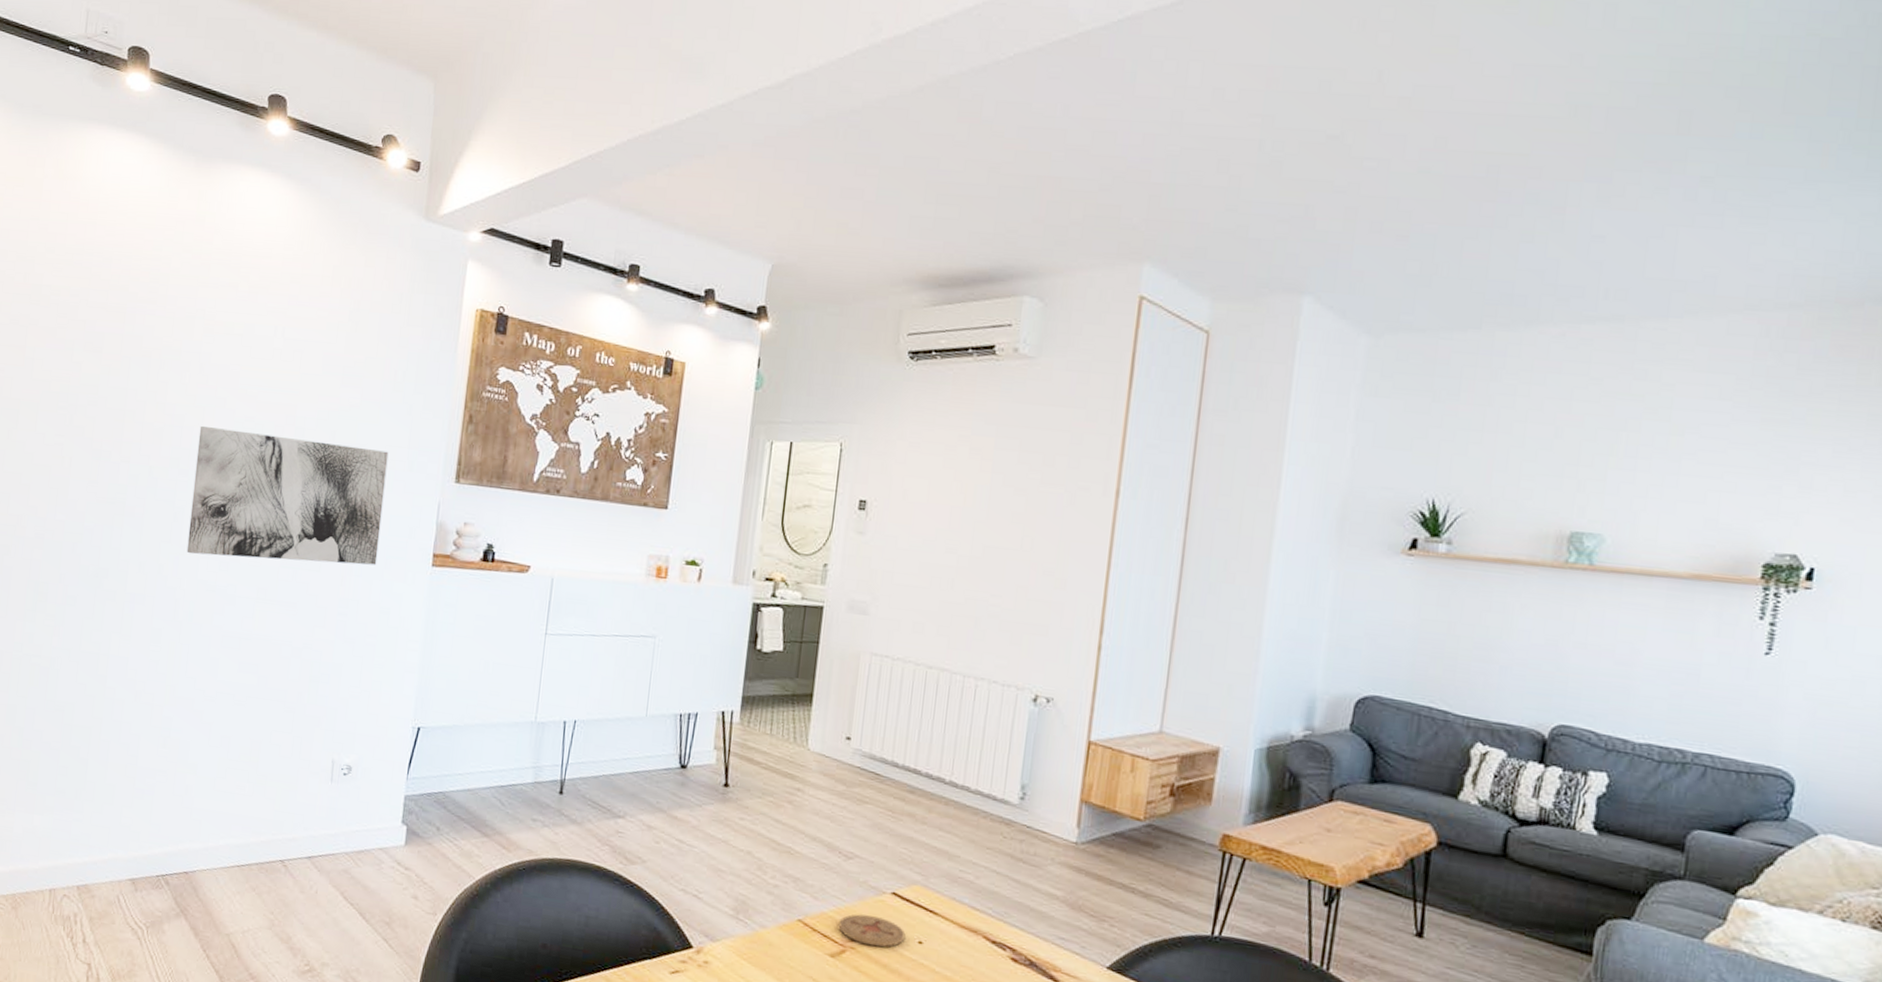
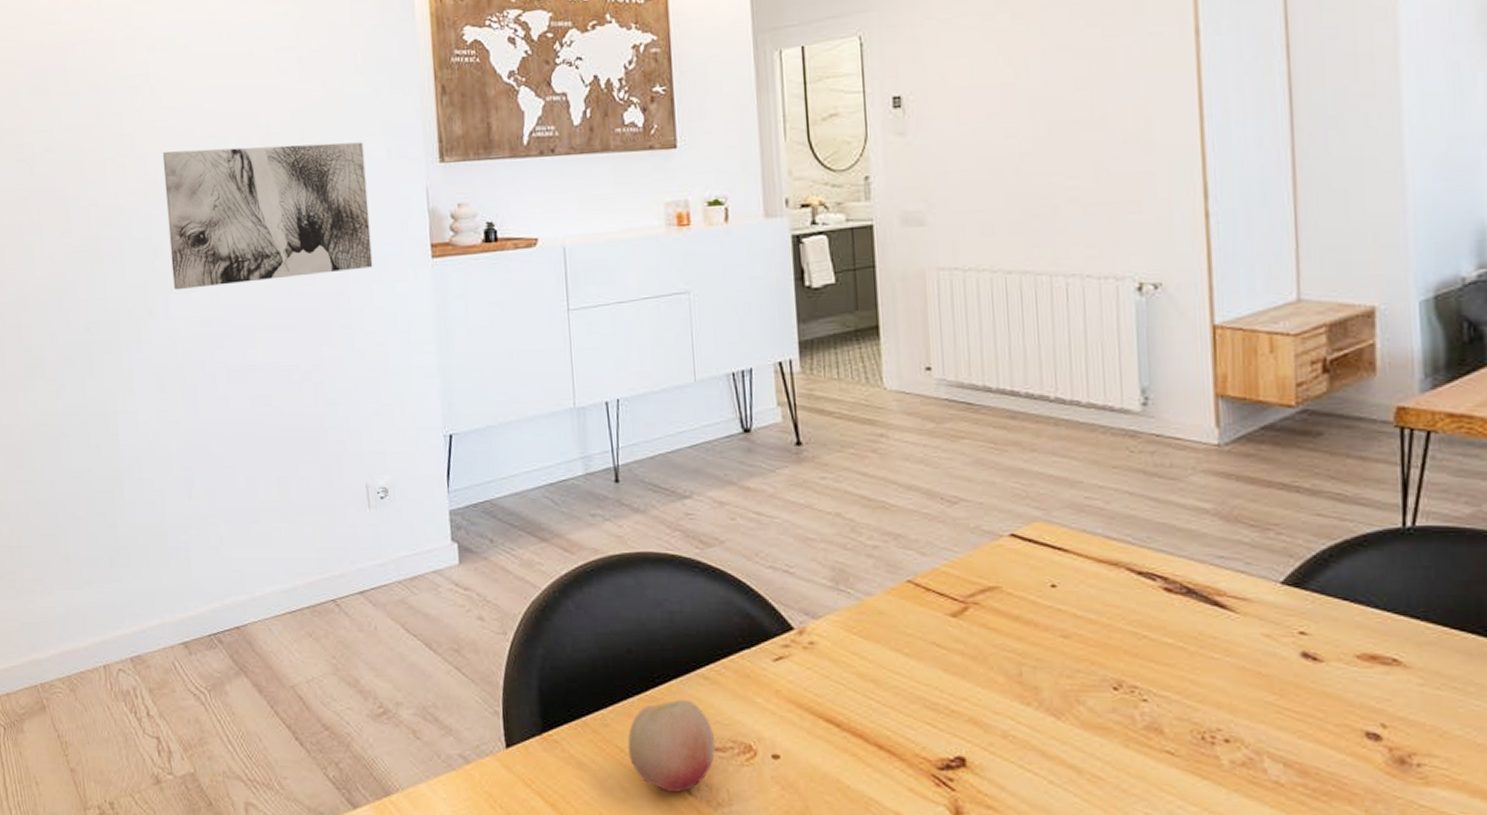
coaster: present [838,914,906,947] -> none [954,564,1035,598]

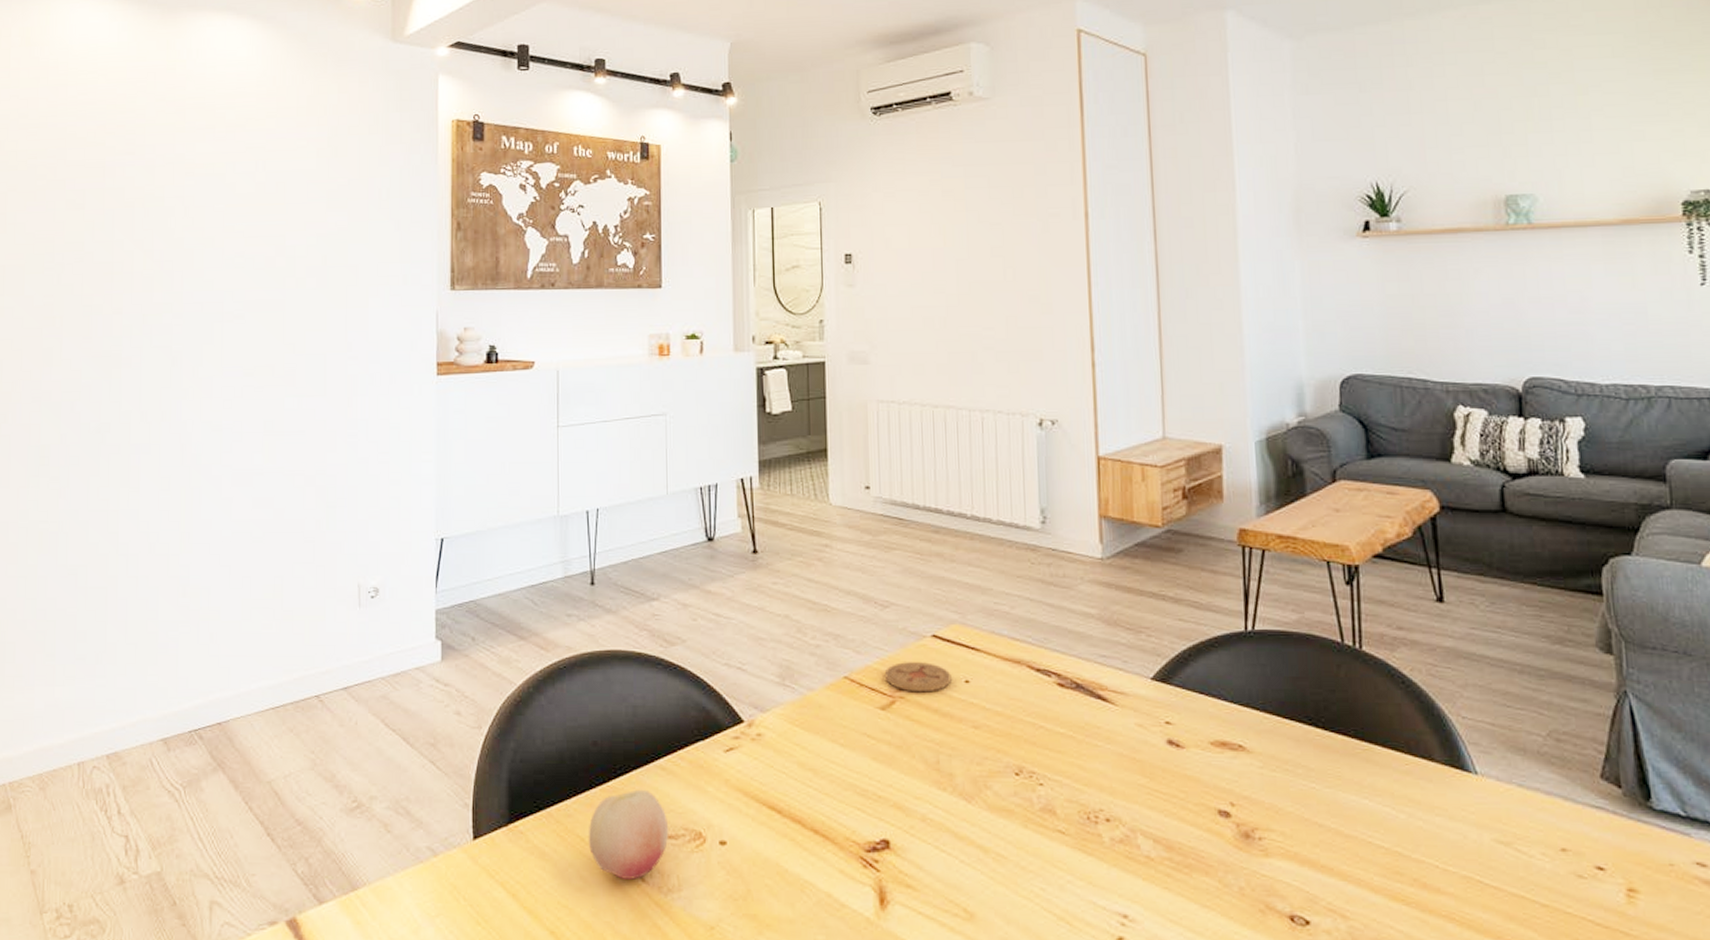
wall art: present [162,142,373,290] -> none [188,267,382,397]
coaster: none [954,564,1035,598] -> present [884,662,952,693]

